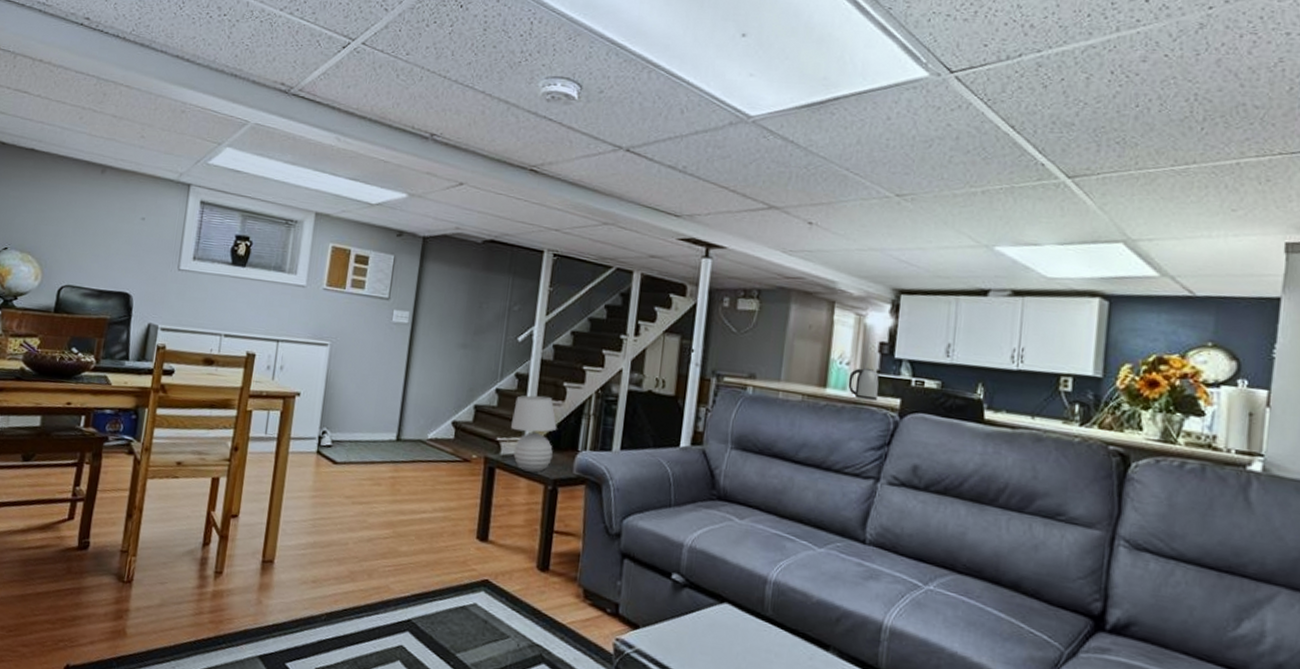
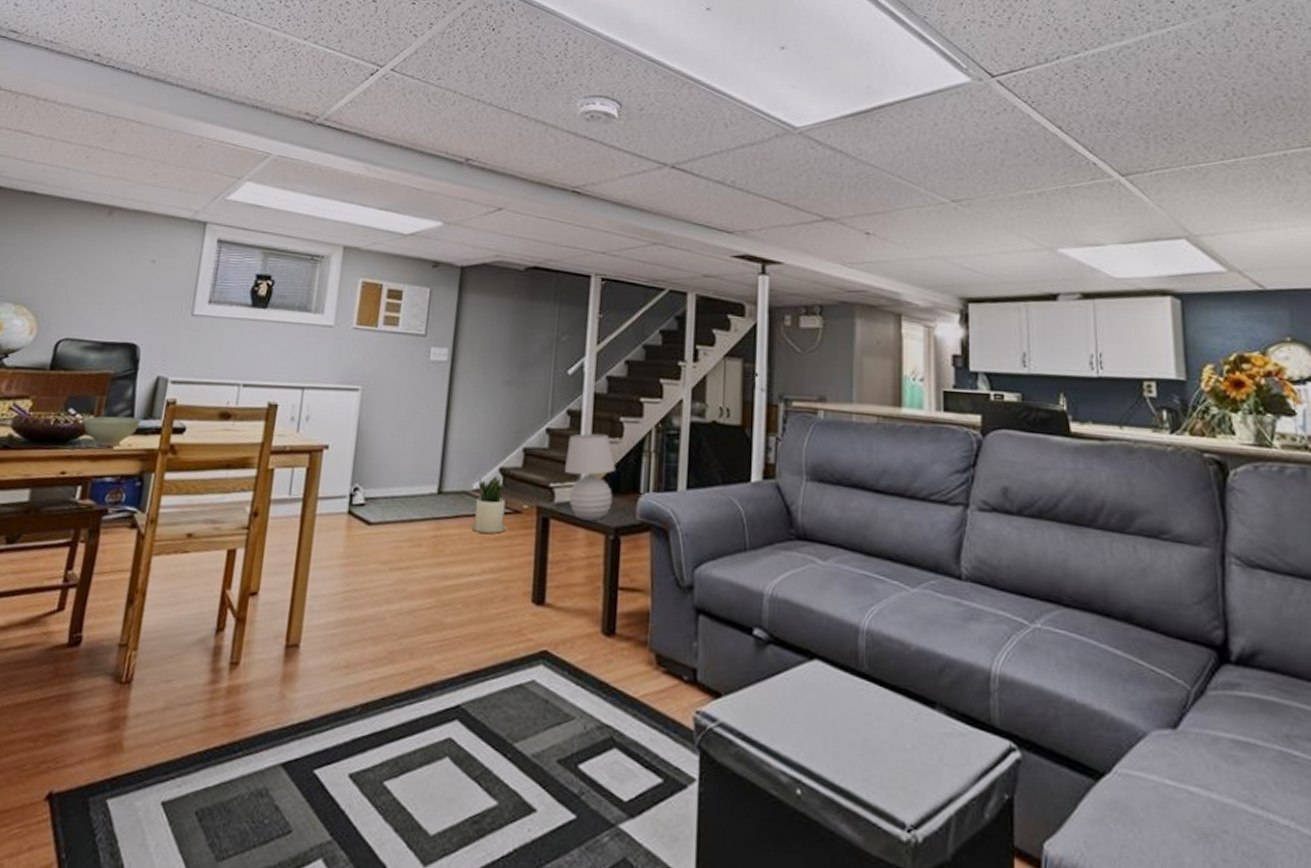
bowl: none [83,356,135,383] -> present [82,416,141,447]
planter: none [424,427,457,479] -> present [470,475,506,535]
kettle: present [848,367,879,401] -> none [924,383,956,418]

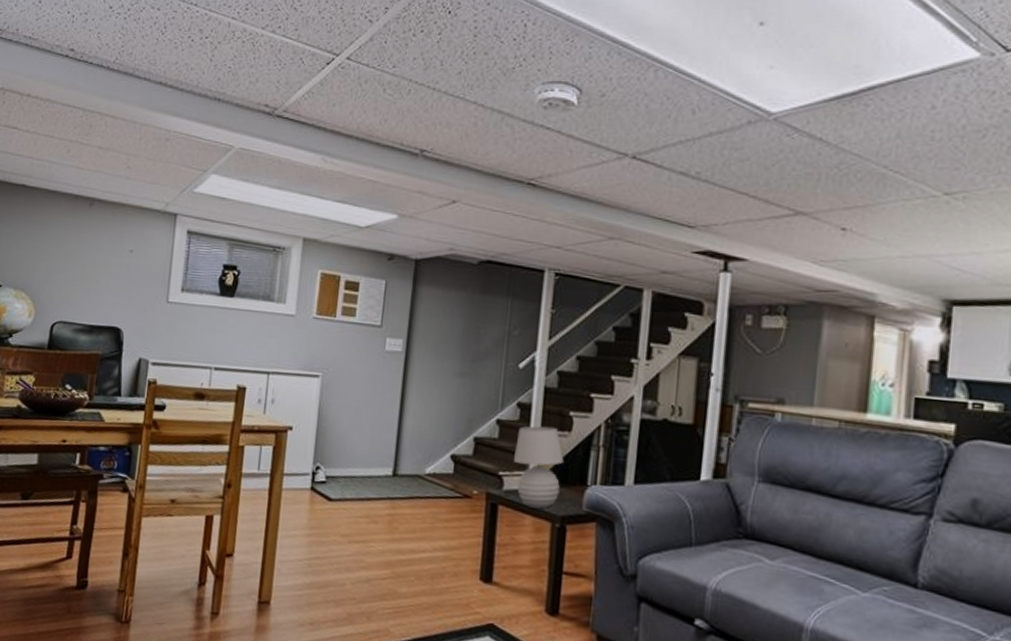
bowl: present [82,416,141,447] -> none [77,392,127,420]
planter: present [470,475,506,535] -> none [423,461,457,516]

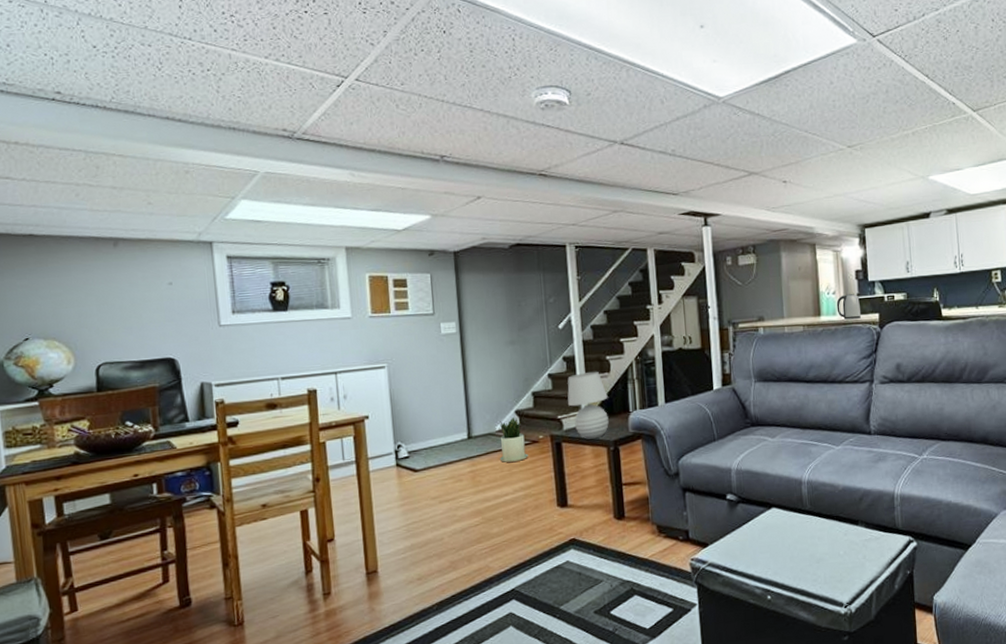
planter: none [423,461,457,516] -> present [499,416,528,463]
kettle: none [892,389,929,426] -> present [836,293,861,320]

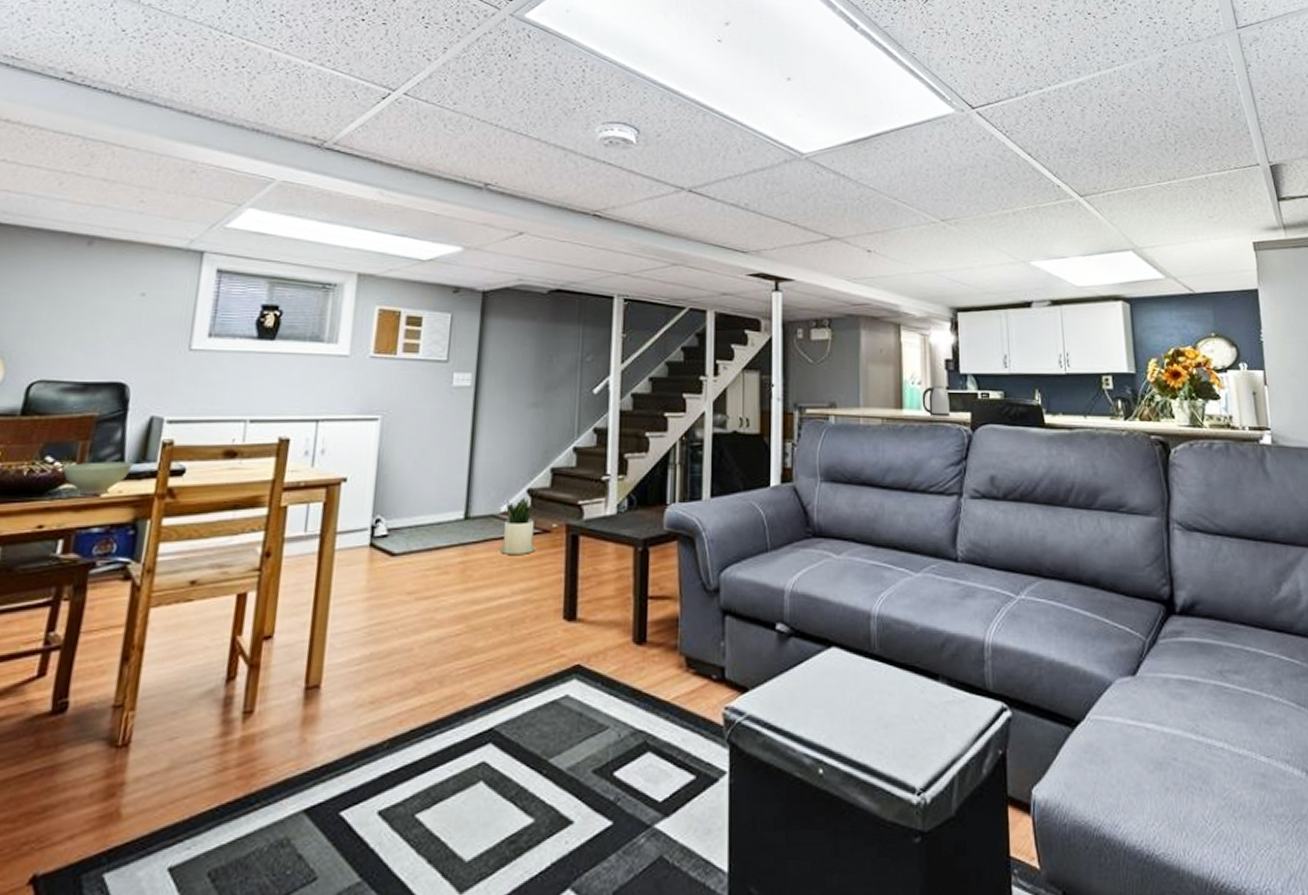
bowl: none [141,420,196,449] -> present [62,462,133,495]
table lamp: present [567,371,609,439] -> none [592,449,642,534]

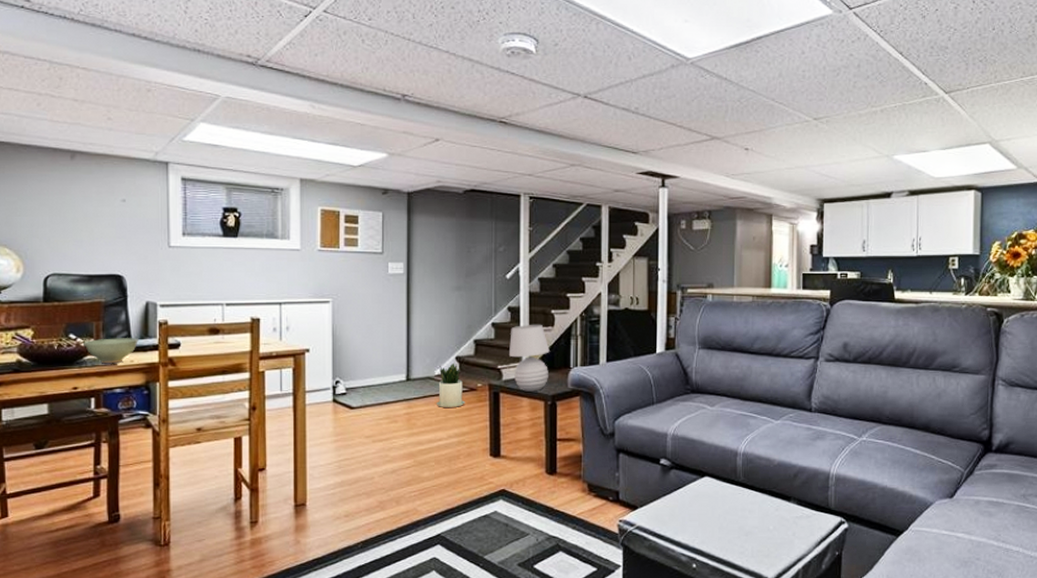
table lamp: none [592,449,642,534] -> present [508,324,550,392]
kettle: present [922,385,950,416] -> none [788,267,812,294]

